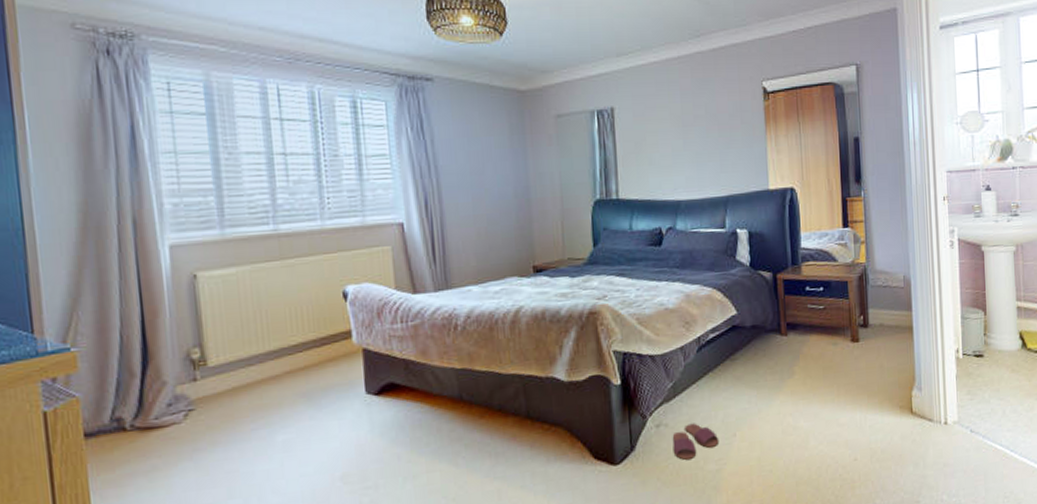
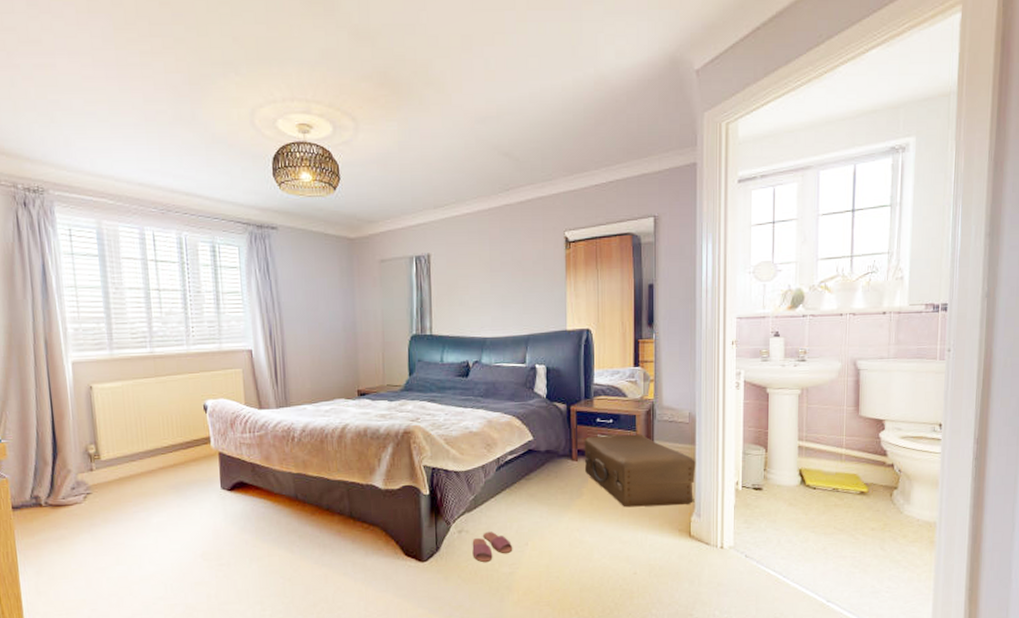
suitcase: none [793,302,914,385] -> present [584,434,696,508]

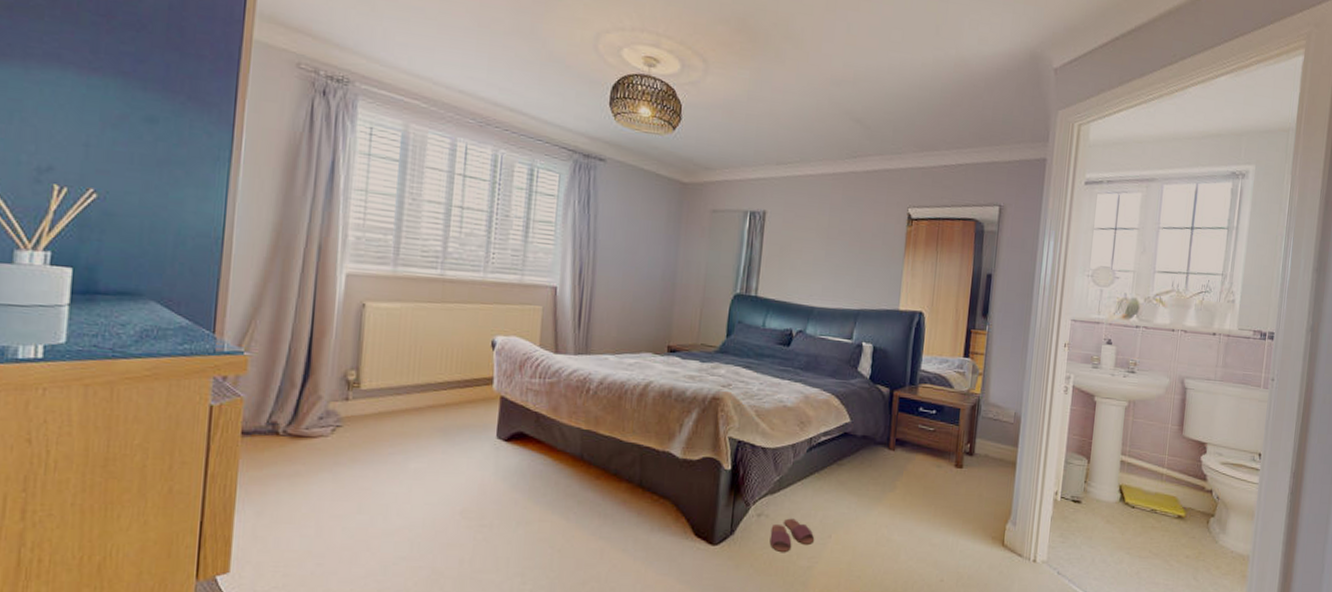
suitcase: present [584,434,696,508] -> none [900,426,1017,510]

